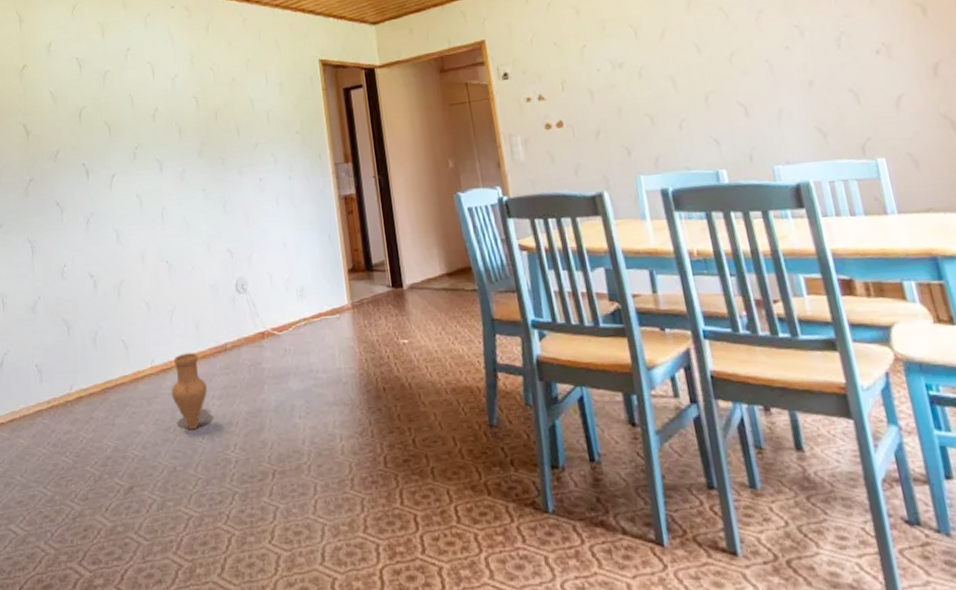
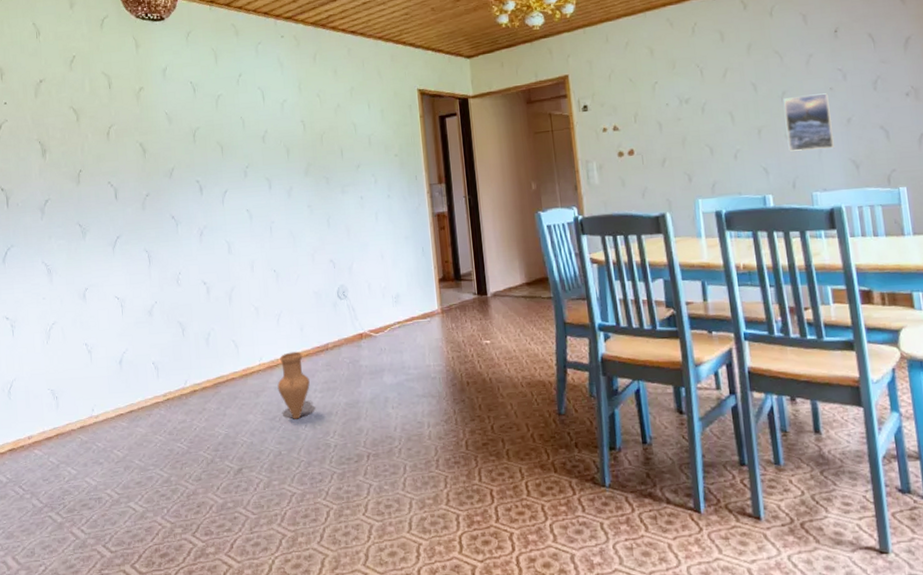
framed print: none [731,53,796,120] -> present [783,93,834,151]

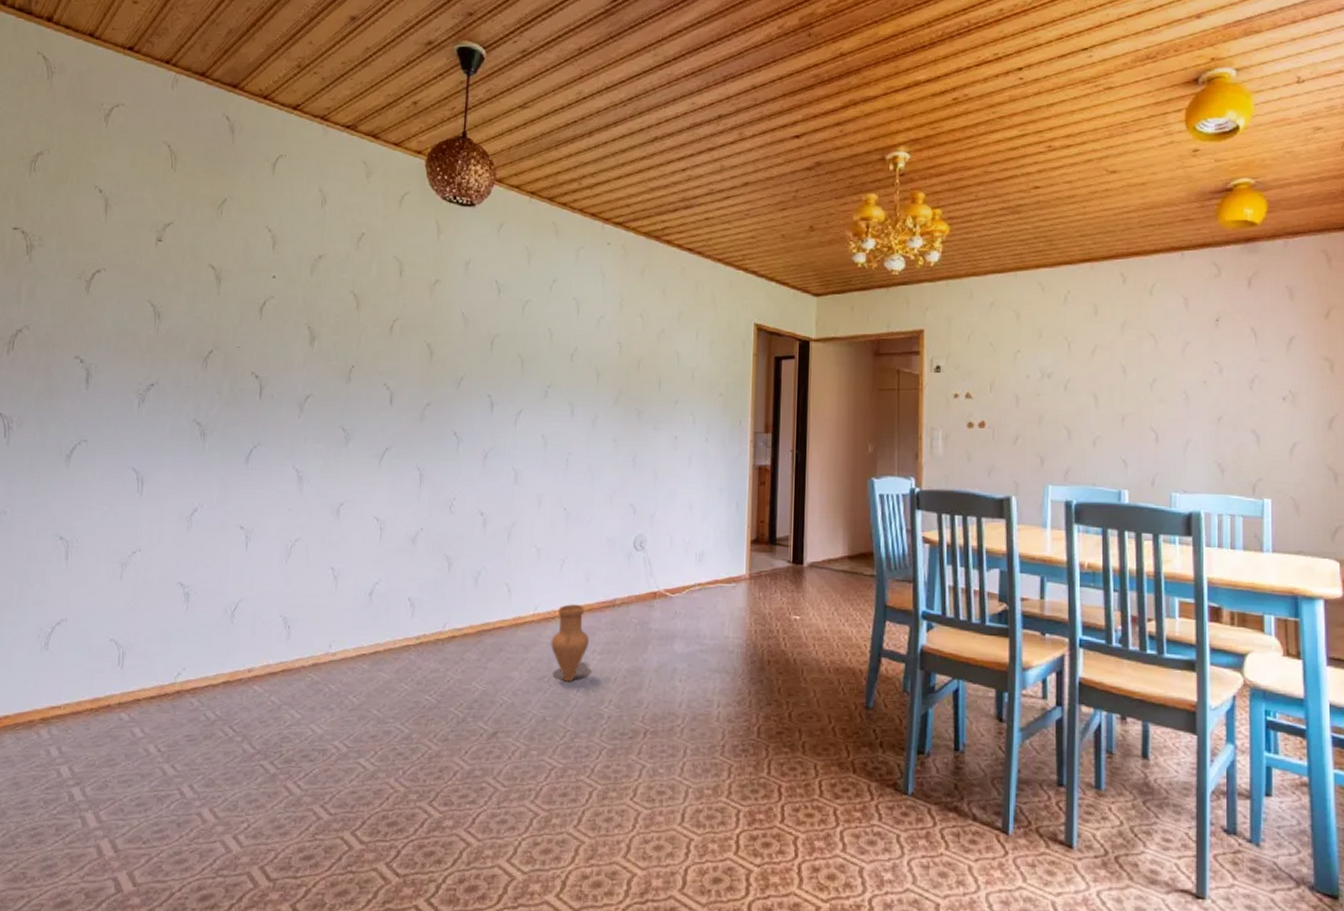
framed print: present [783,93,834,151] -> none [1152,385,1202,447]

